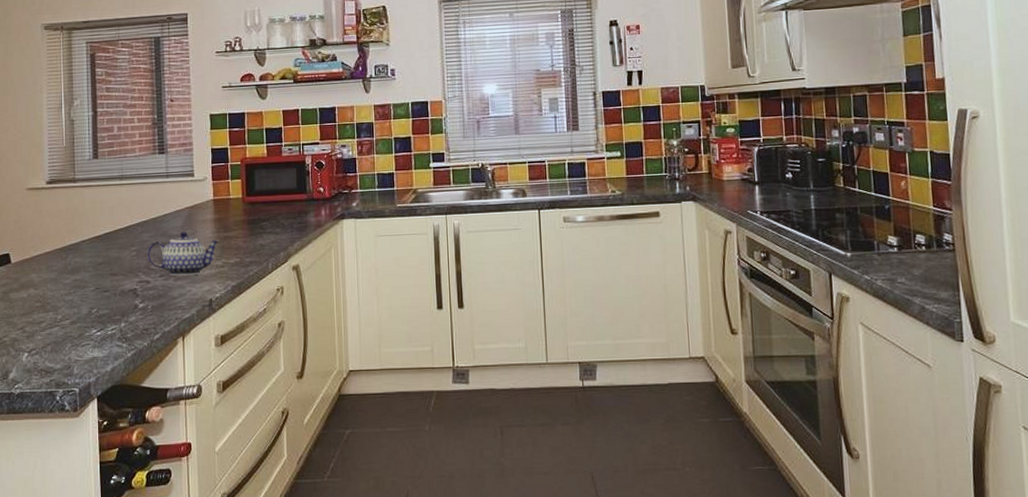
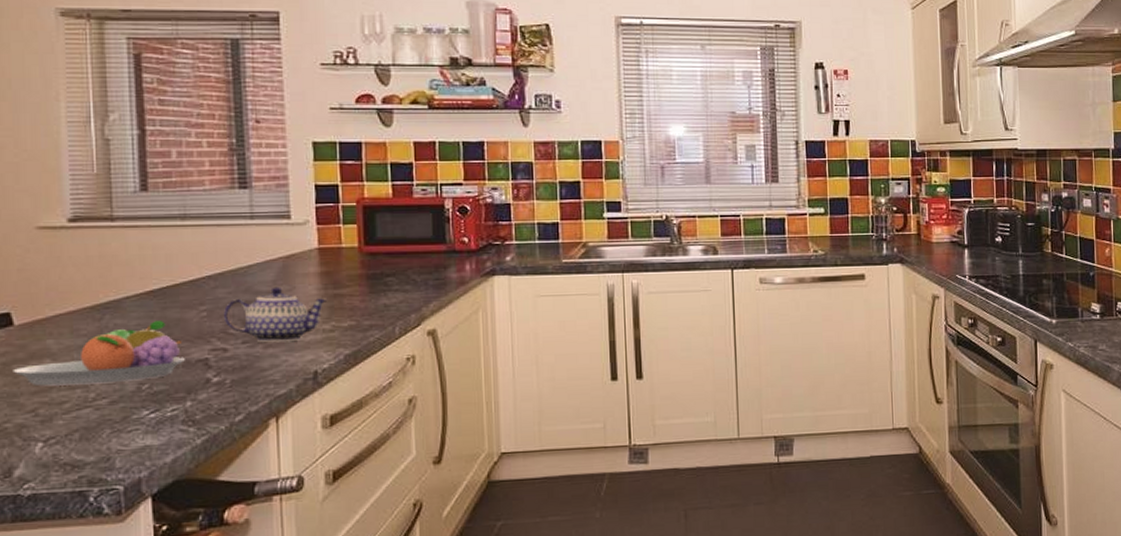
fruit bowl: none [10,259,121,310] -> present [13,321,185,386]

